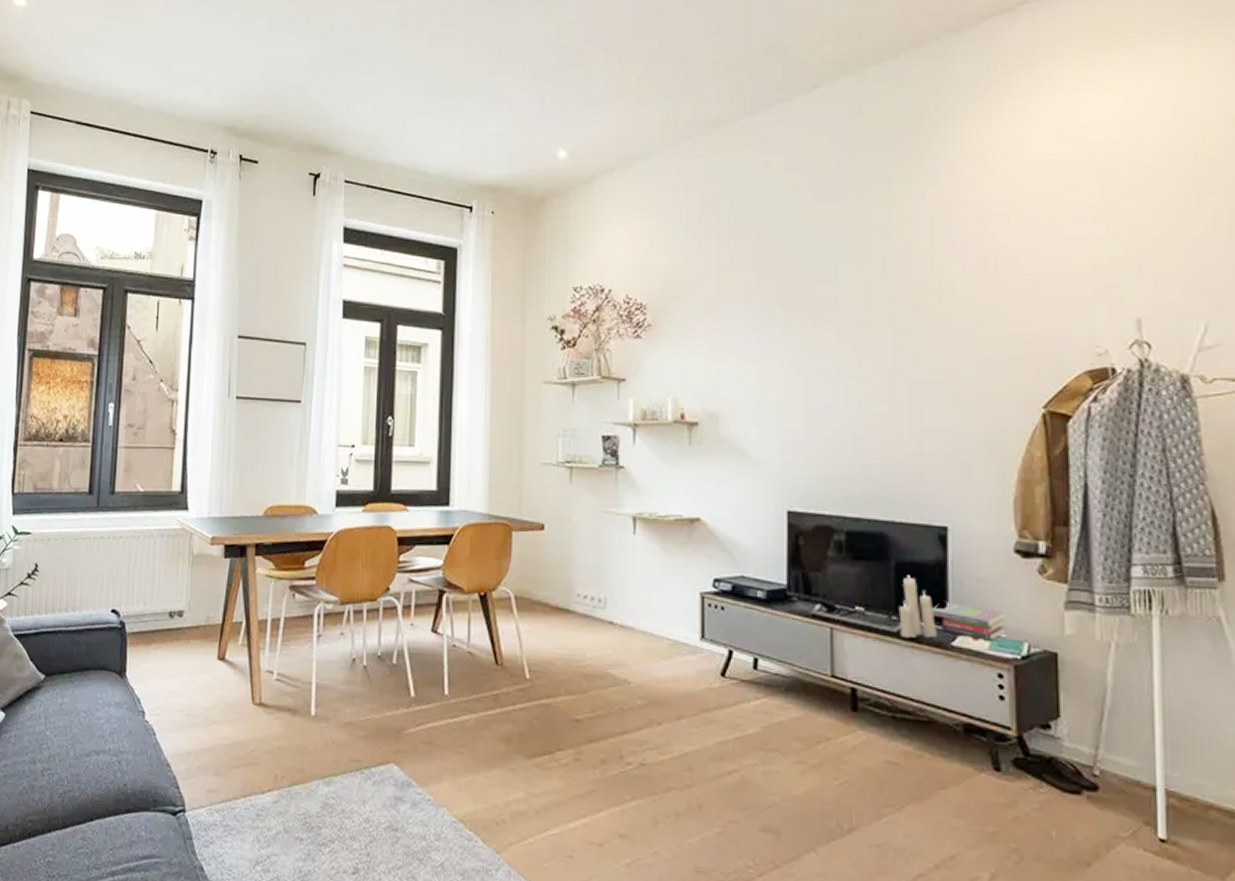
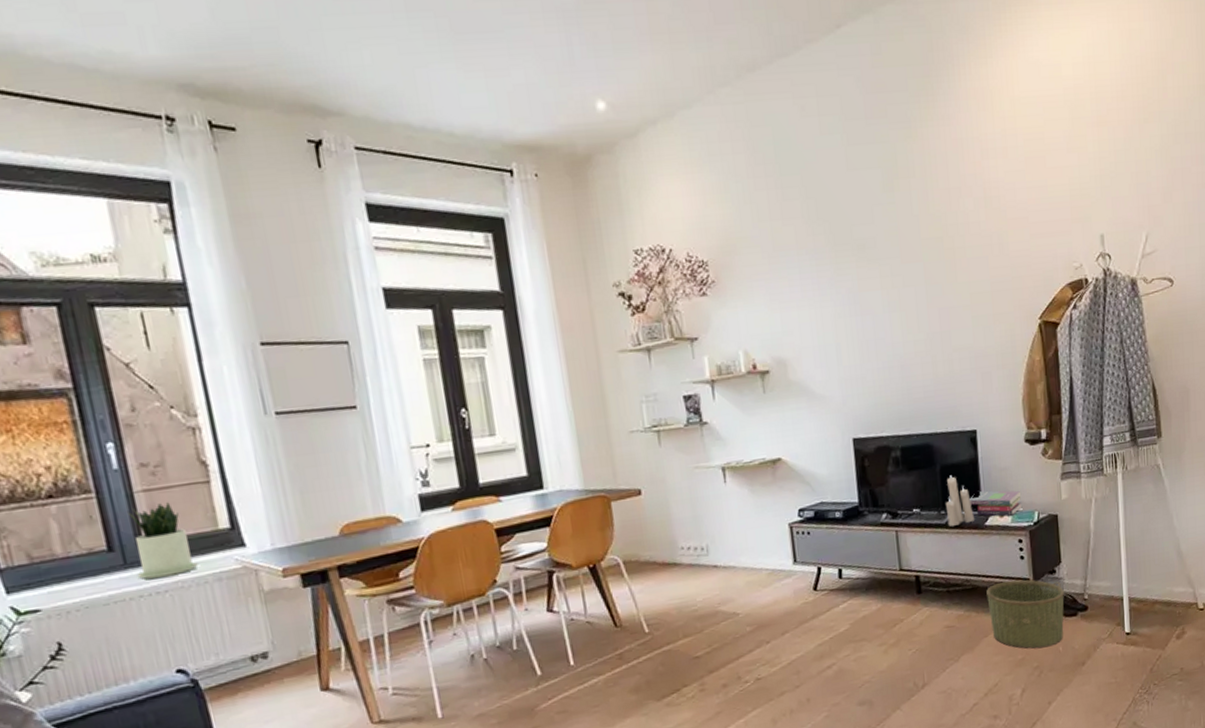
planter: none [103,460,149,525] -> present [126,502,198,580]
basket: none [947,722,1062,827] -> present [986,579,1064,649]

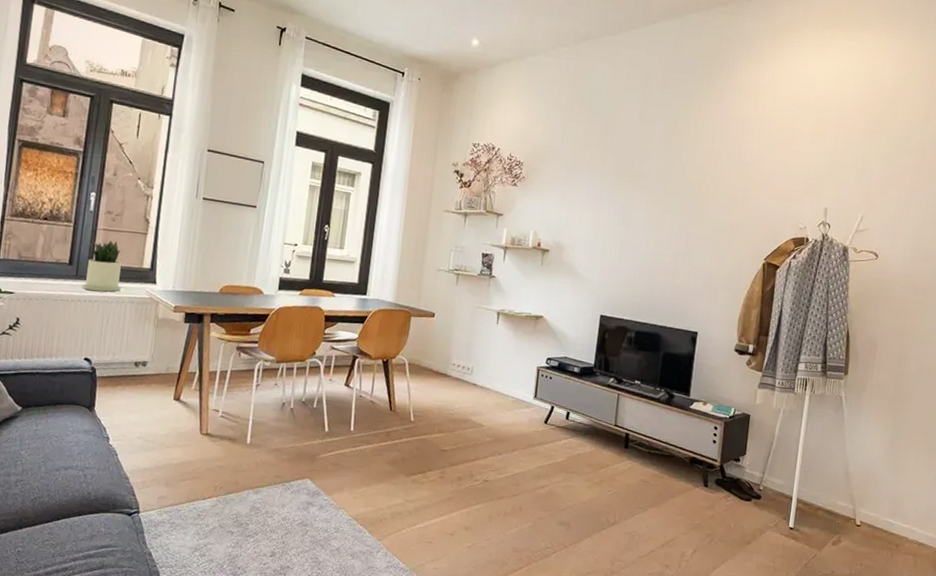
candle: present [945,475,975,528] -> none [660,362,683,403]
books: present [968,490,1023,517] -> none [680,380,724,406]
basket: present [986,579,1064,649] -> none [678,456,744,521]

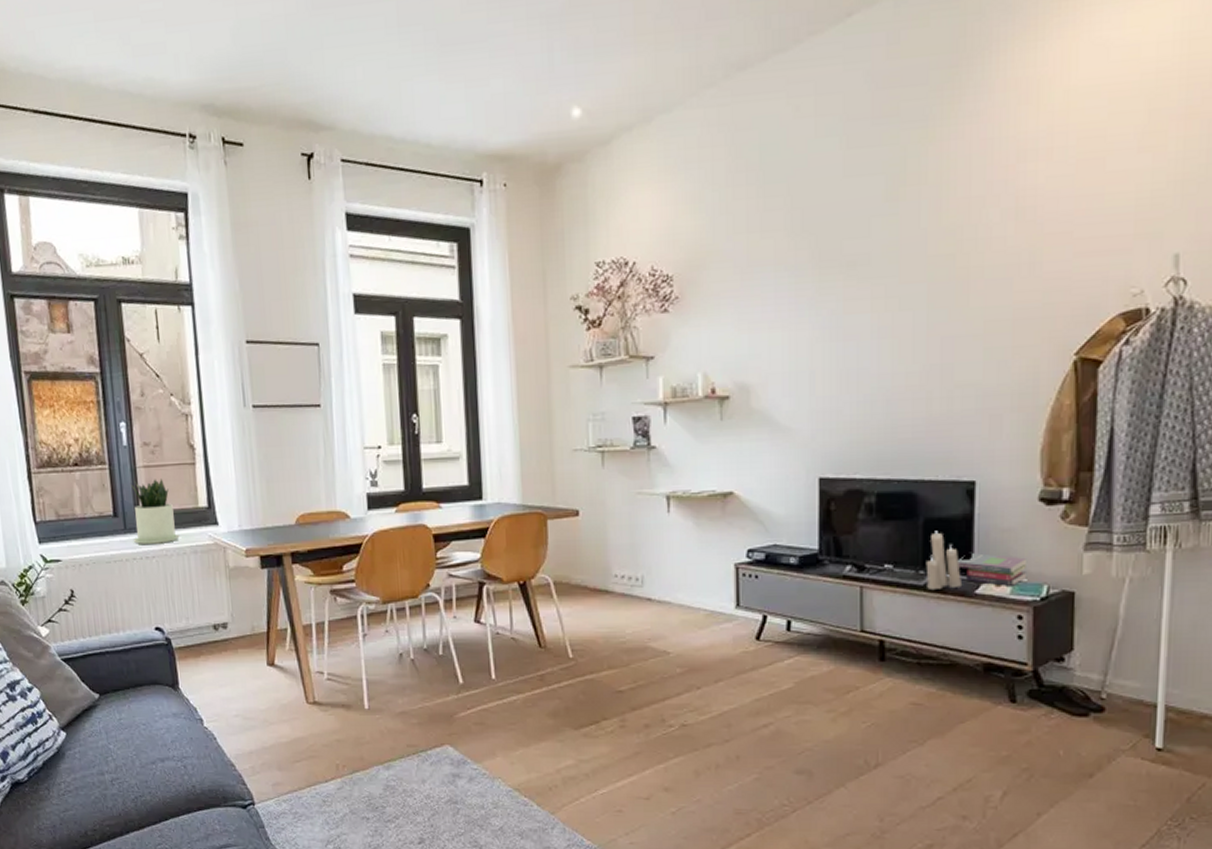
candle: none [660,362,683,403] -> present [925,530,963,591]
books: none [680,380,724,406] -> present [956,553,1028,586]

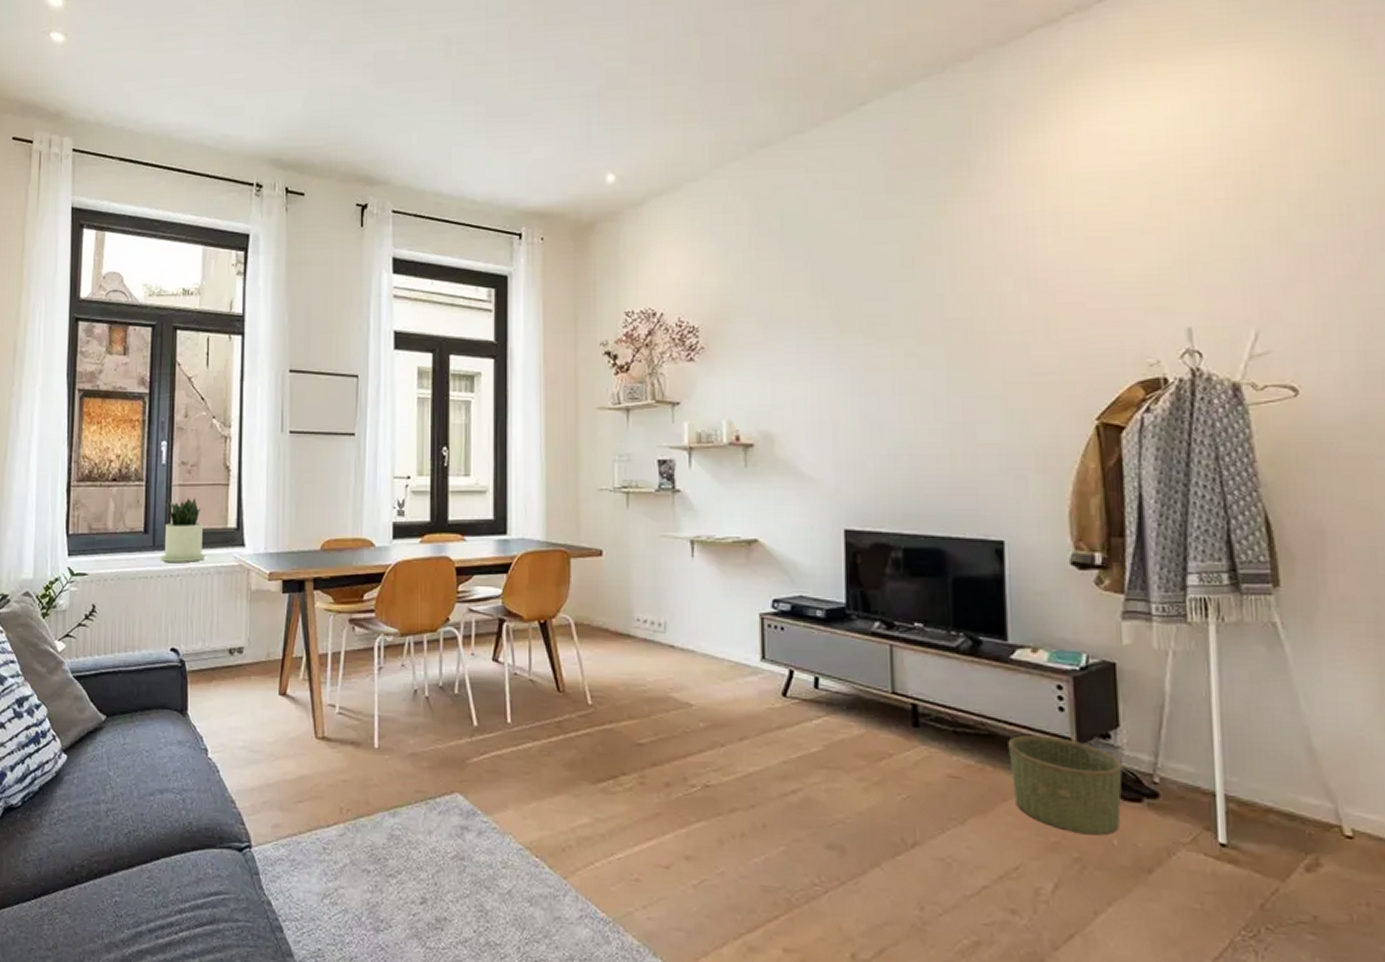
candle: present [925,530,963,591] -> none [957,590,997,654]
books: present [956,553,1028,586] -> none [989,616,1065,653]
basket: none [968,662,1073,748] -> present [1008,734,1123,836]

